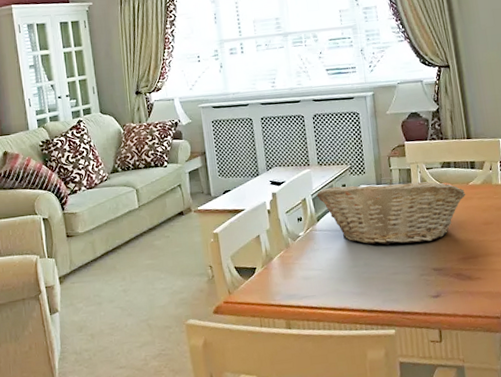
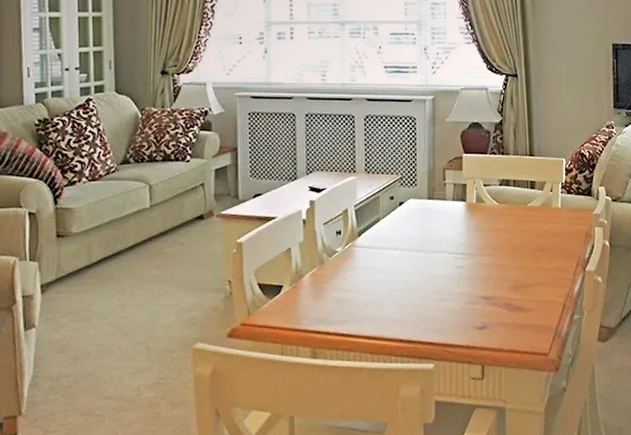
fruit basket: present [317,179,466,245] -> none [361,194,523,268]

